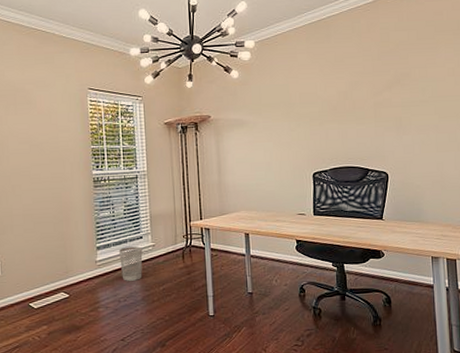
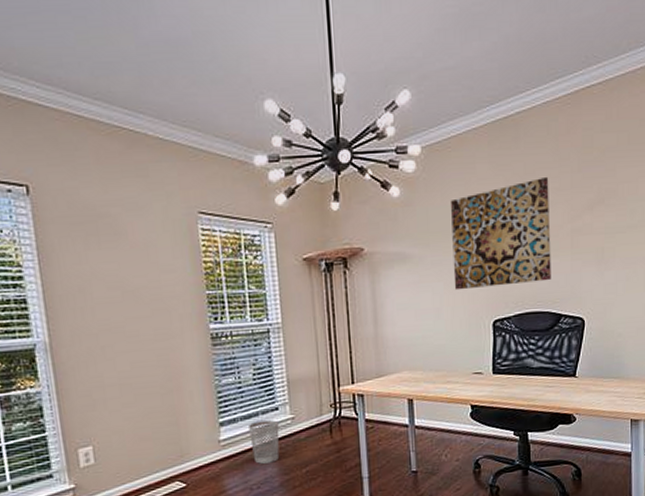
wall art: none [277,63,359,149] -> present [450,176,551,291]

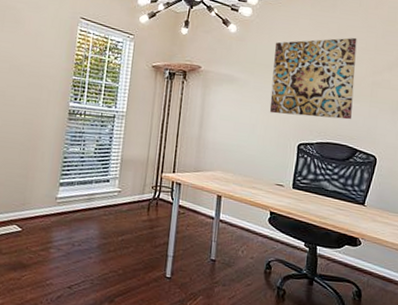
wastebasket: present [249,420,280,464] -> none [80,188,107,226]

